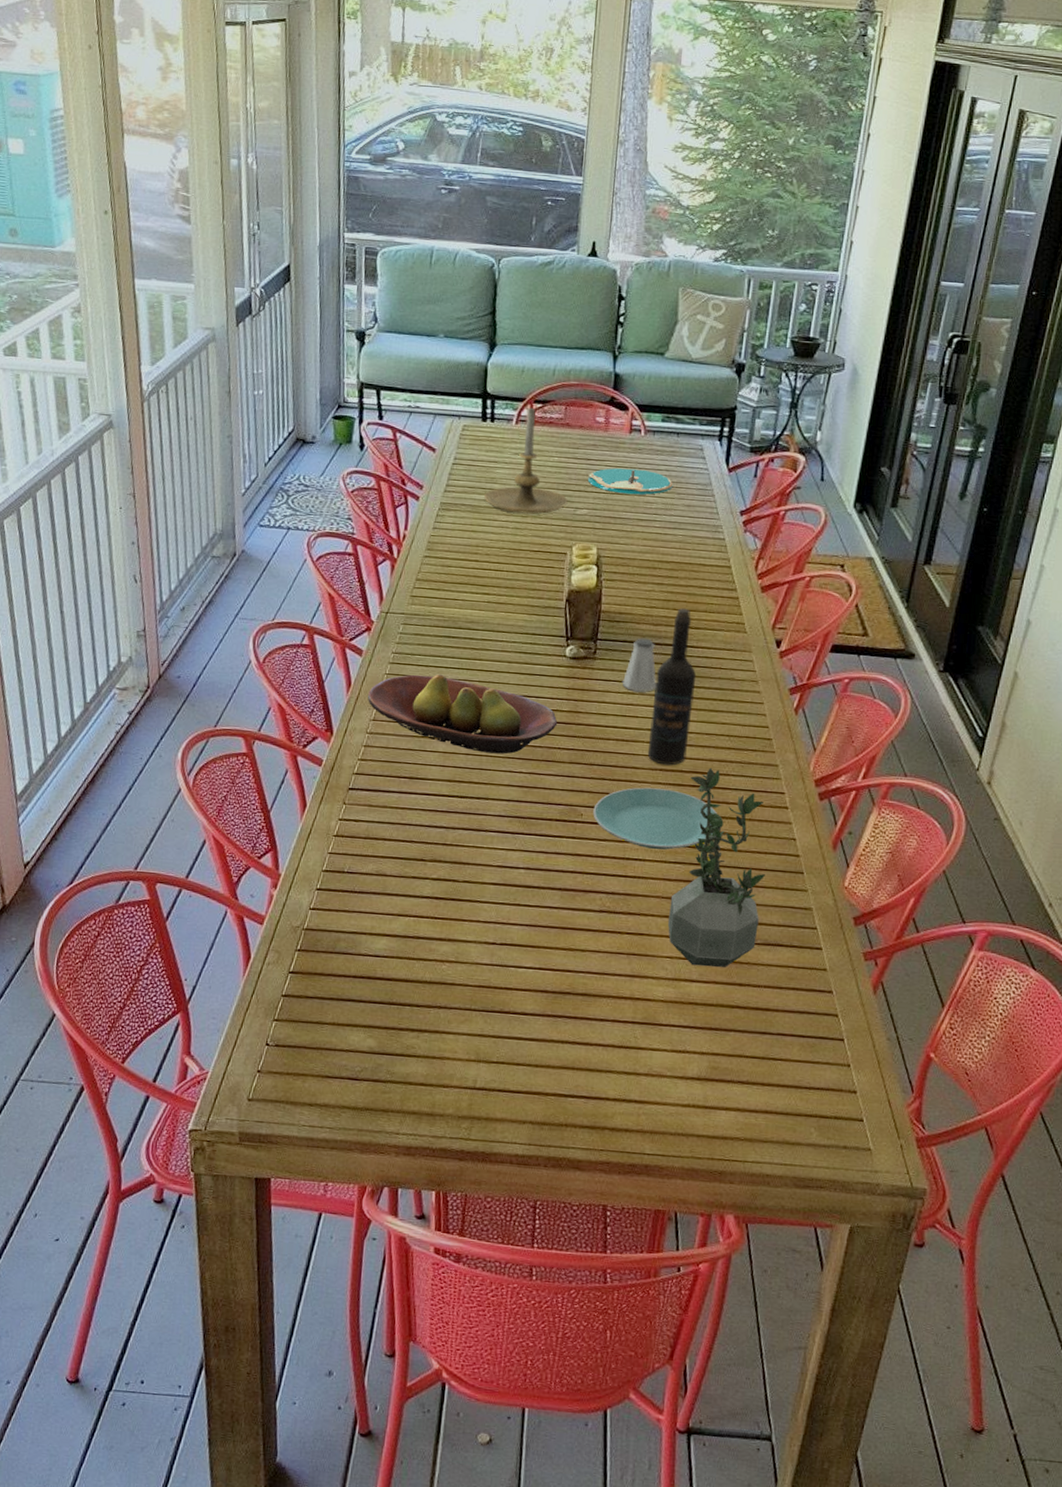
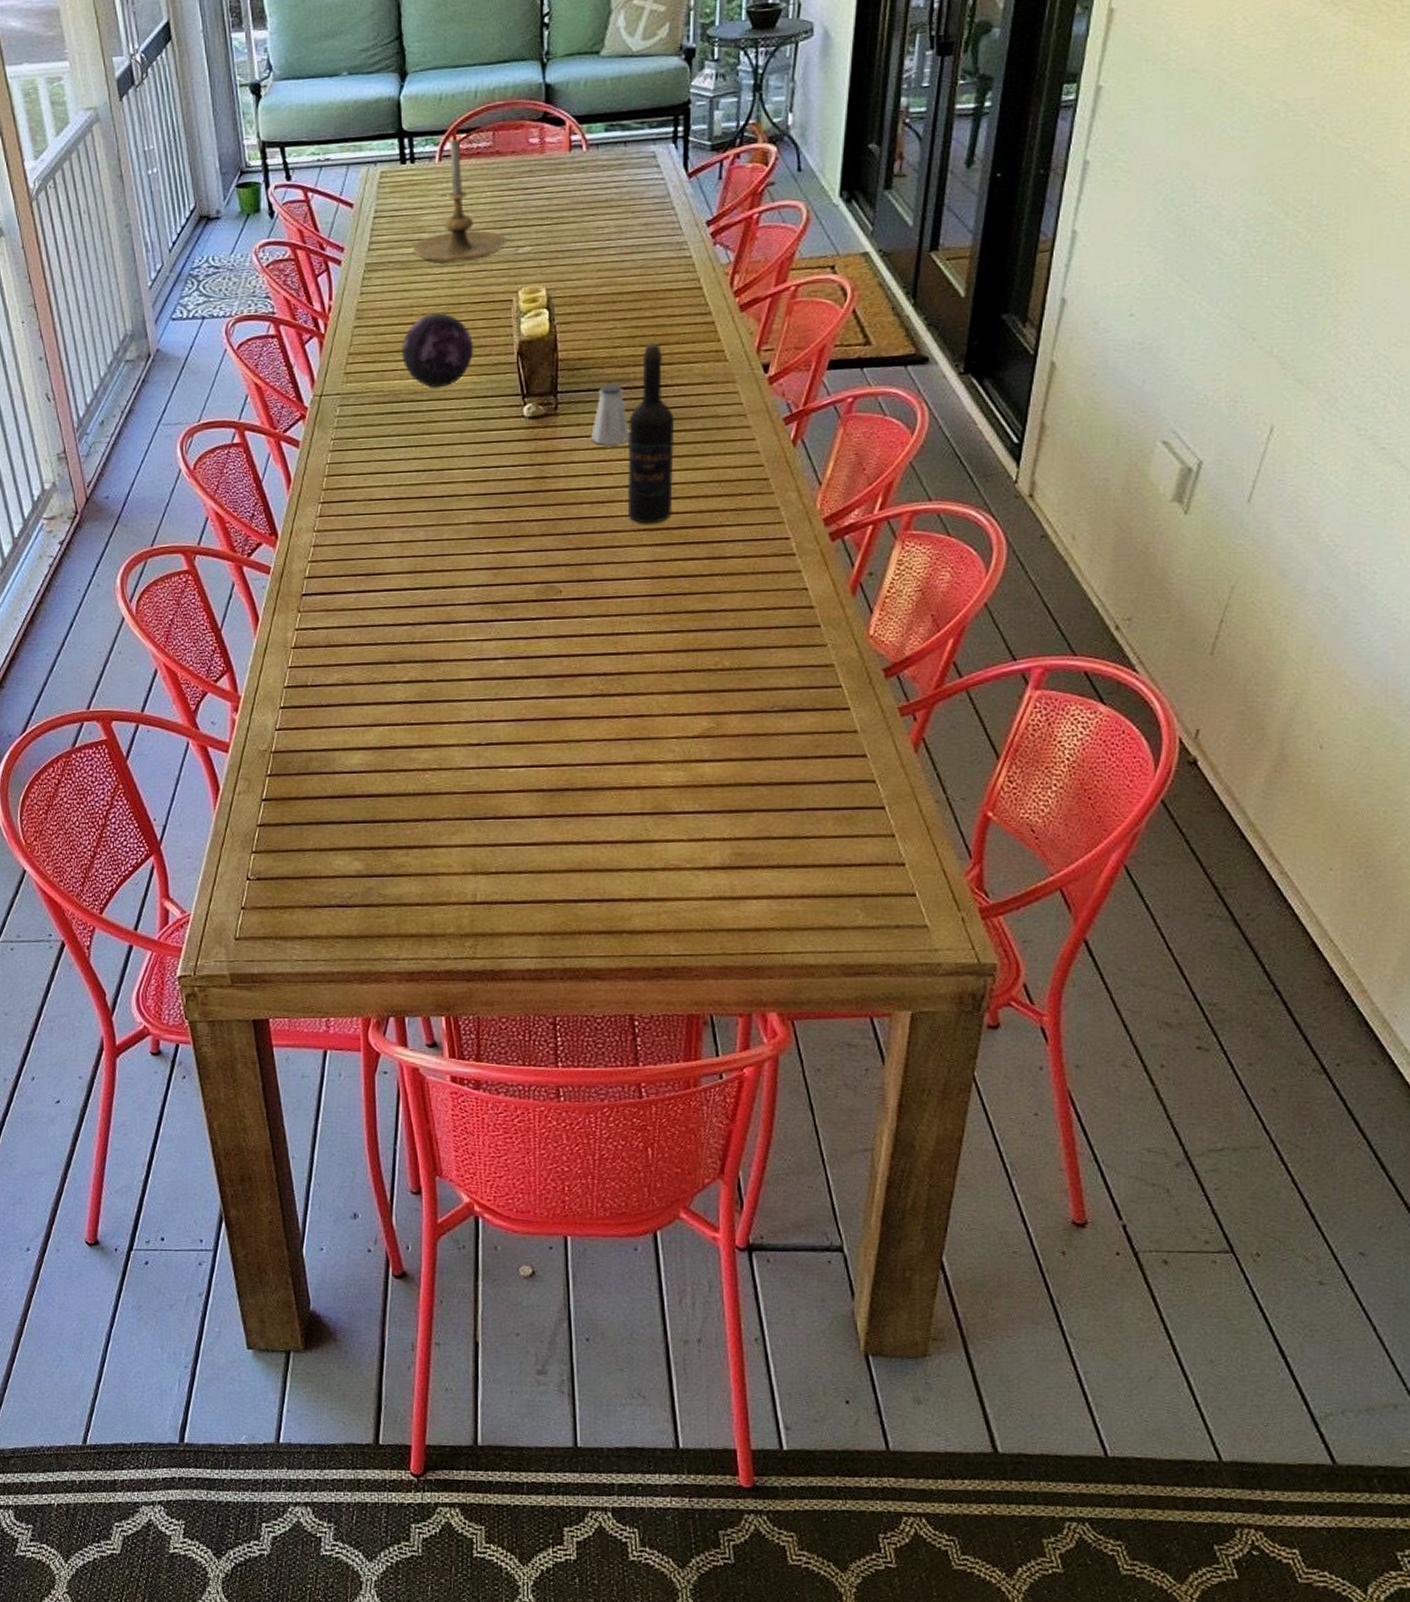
fruit bowl: present [368,674,558,754] -> none [311,455,523,537]
decorative orb: none [464,554,528,621] -> present [402,312,473,388]
plate: present [587,468,673,495] -> none [527,190,626,222]
plate: present [593,787,717,850] -> none [573,550,714,620]
potted plant: present [668,767,765,967] -> none [670,520,776,744]

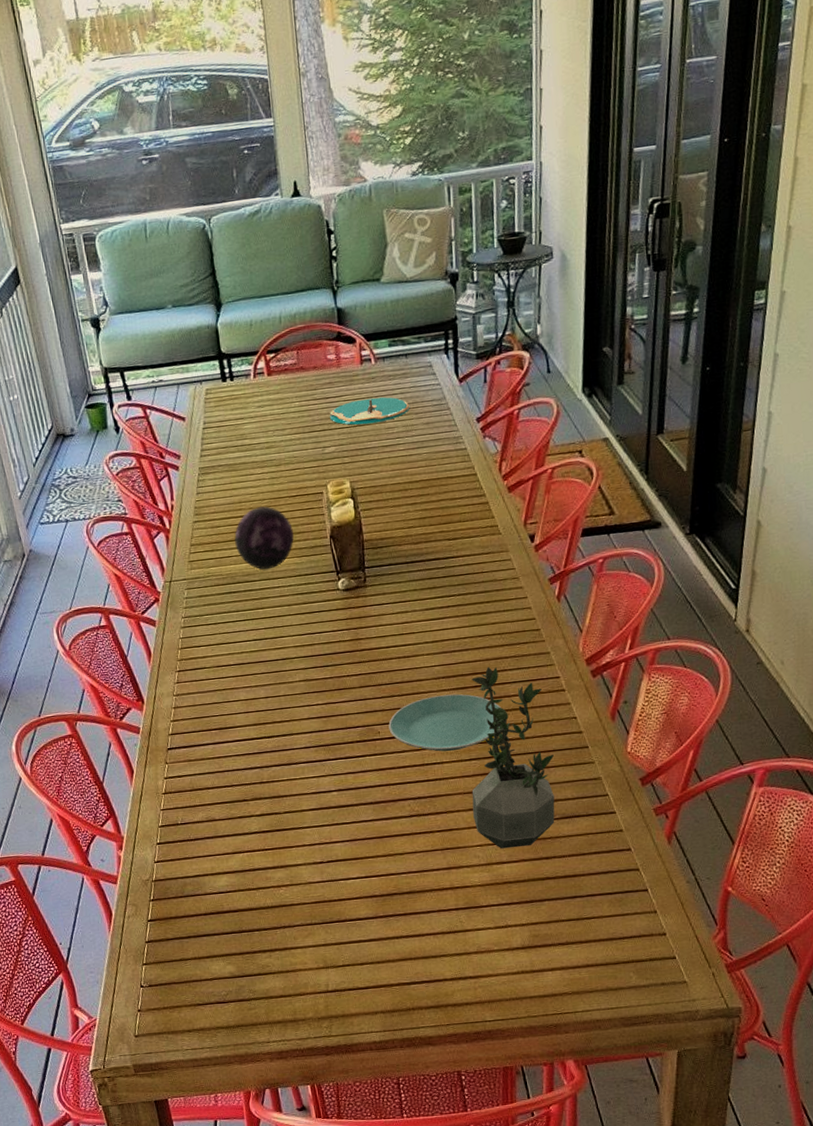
candle holder: present [413,139,507,263] -> none [237,358,315,464]
plate: none [527,190,626,222] -> present [329,397,410,425]
plate: none [573,550,714,620] -> present [388,694,501,752]
saltshaker: present [591,383,630,445] -> none [395,557,427,610]
wine bottle: present [627,343,675,524] -> none [424,522,464,673]
potted plant: none [670,520,776,744] -> present [471,666,555,849]

